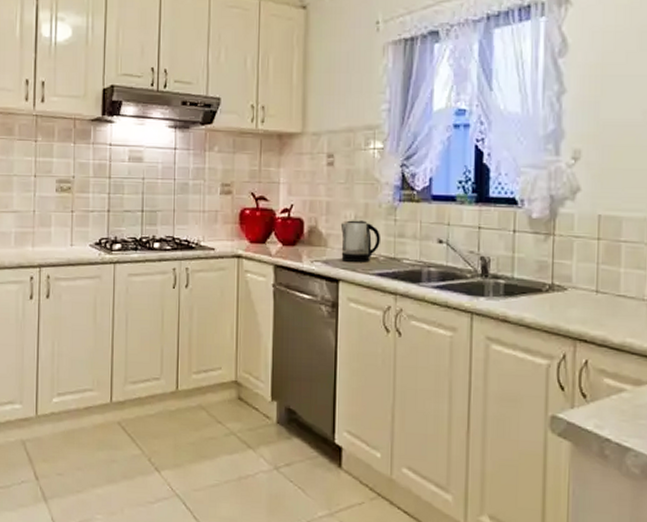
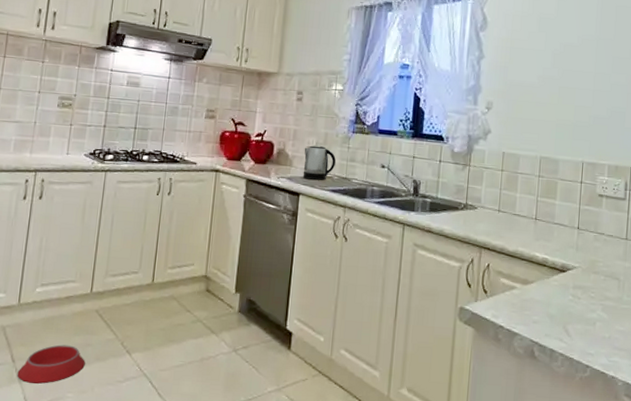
pet bowl: none [42,461,112,504] -> present [17,344,85,384]

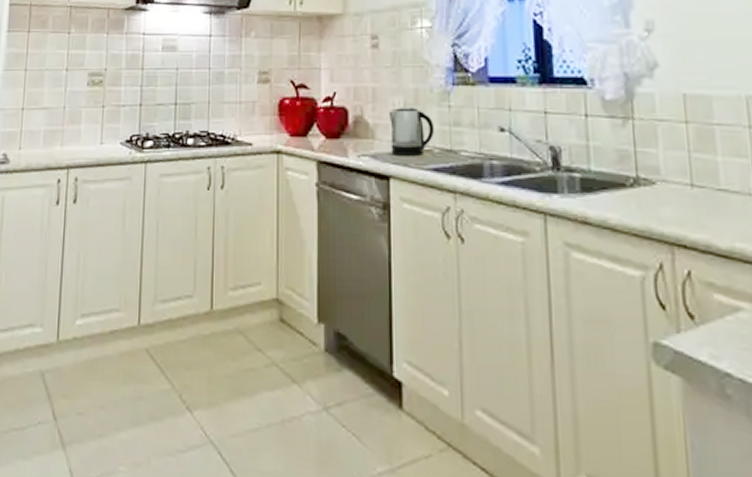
pet bowl: present [17,344,85,384] -> none [60,397,138,451]

